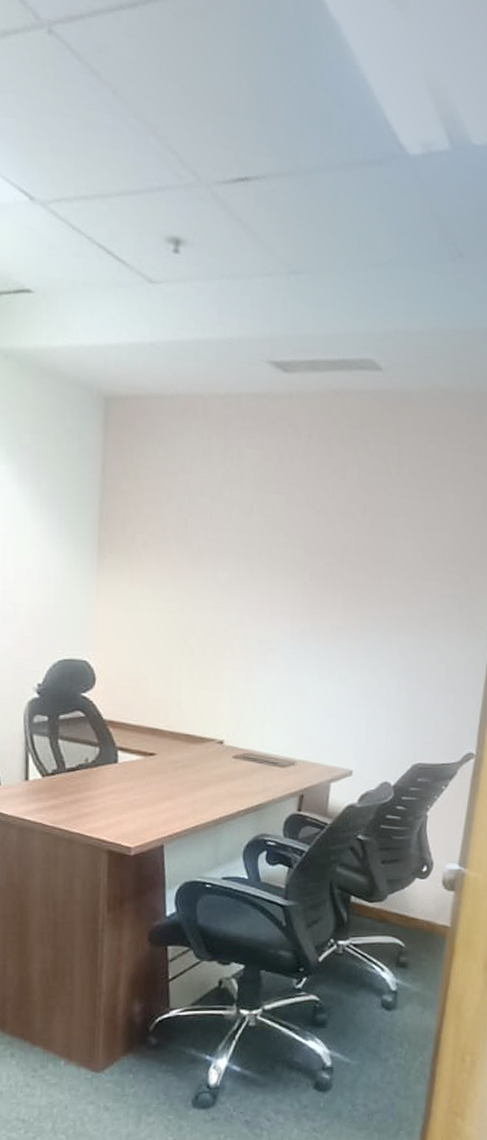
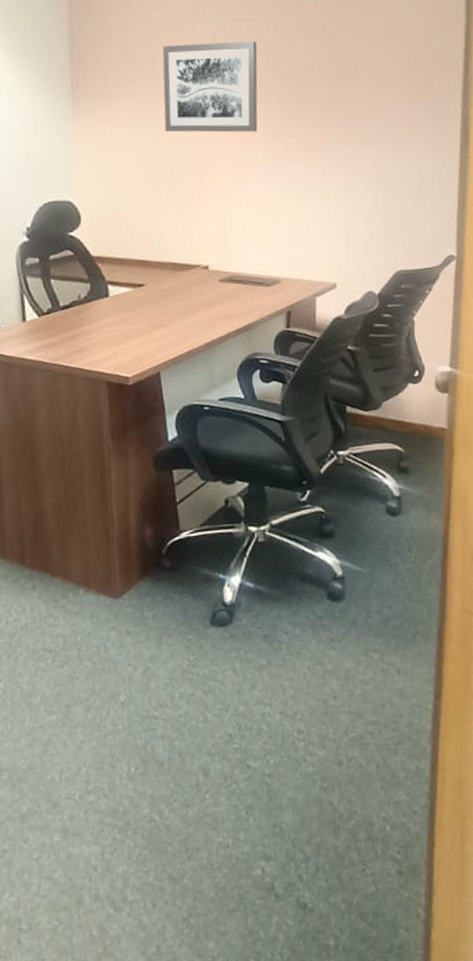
wall art: none [192,510,295,609] -> present [162,40,258,133]

